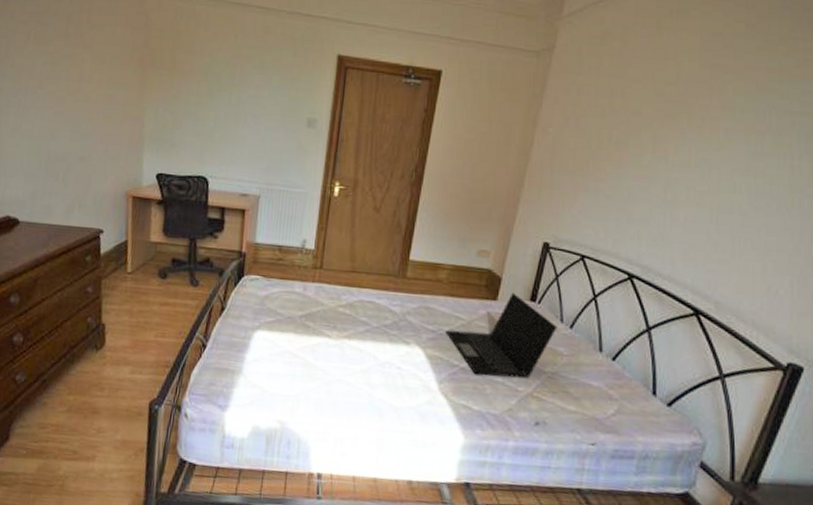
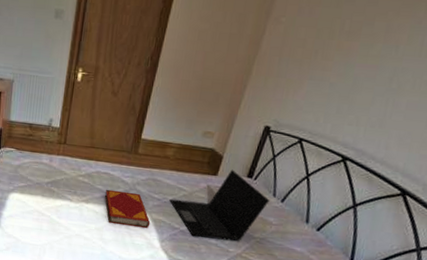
hardback book: none [369,321,425,368] -> present [104,189,151,229]

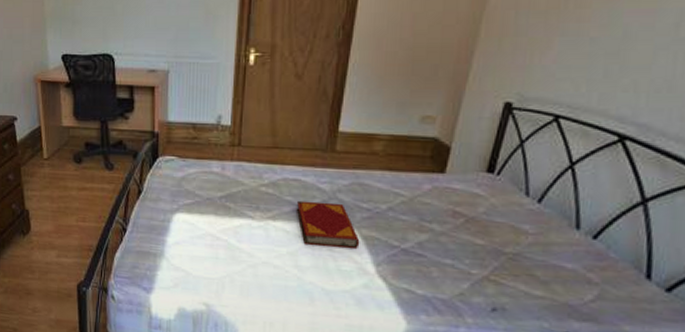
laptop: present [169,169,270,242] -> none [383,163,522,260]

